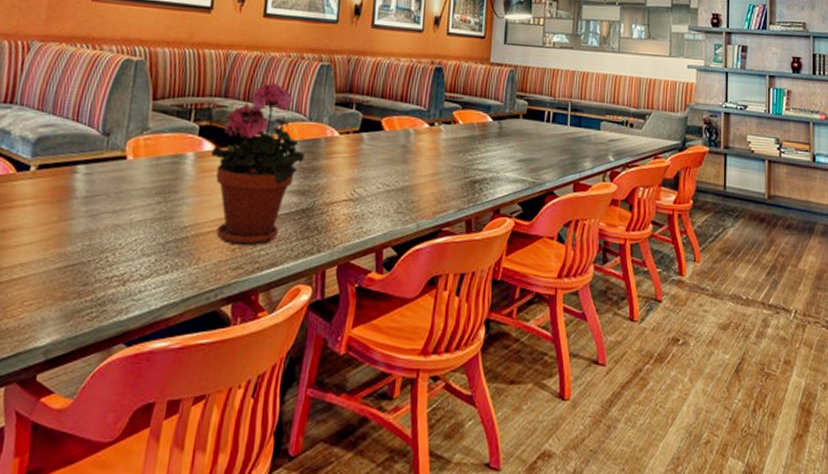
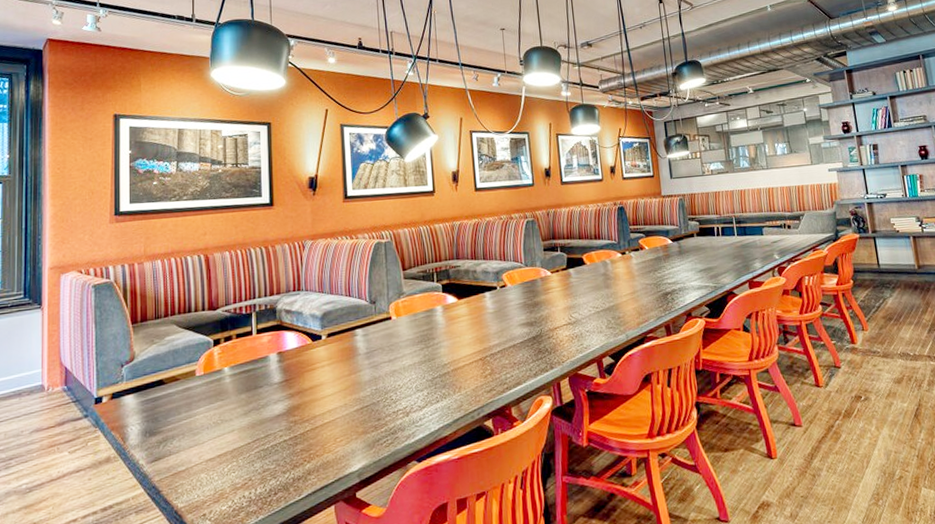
potted plant: present [211,82,304,246] -> none [454,241,527,373]

